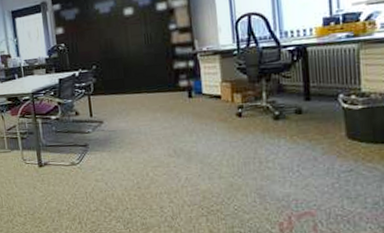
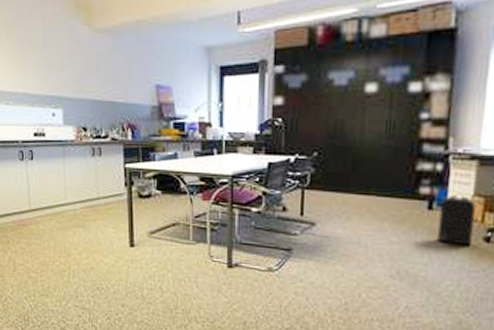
backpack: none [198,82,227,122] -> present [437,194,476,246]

